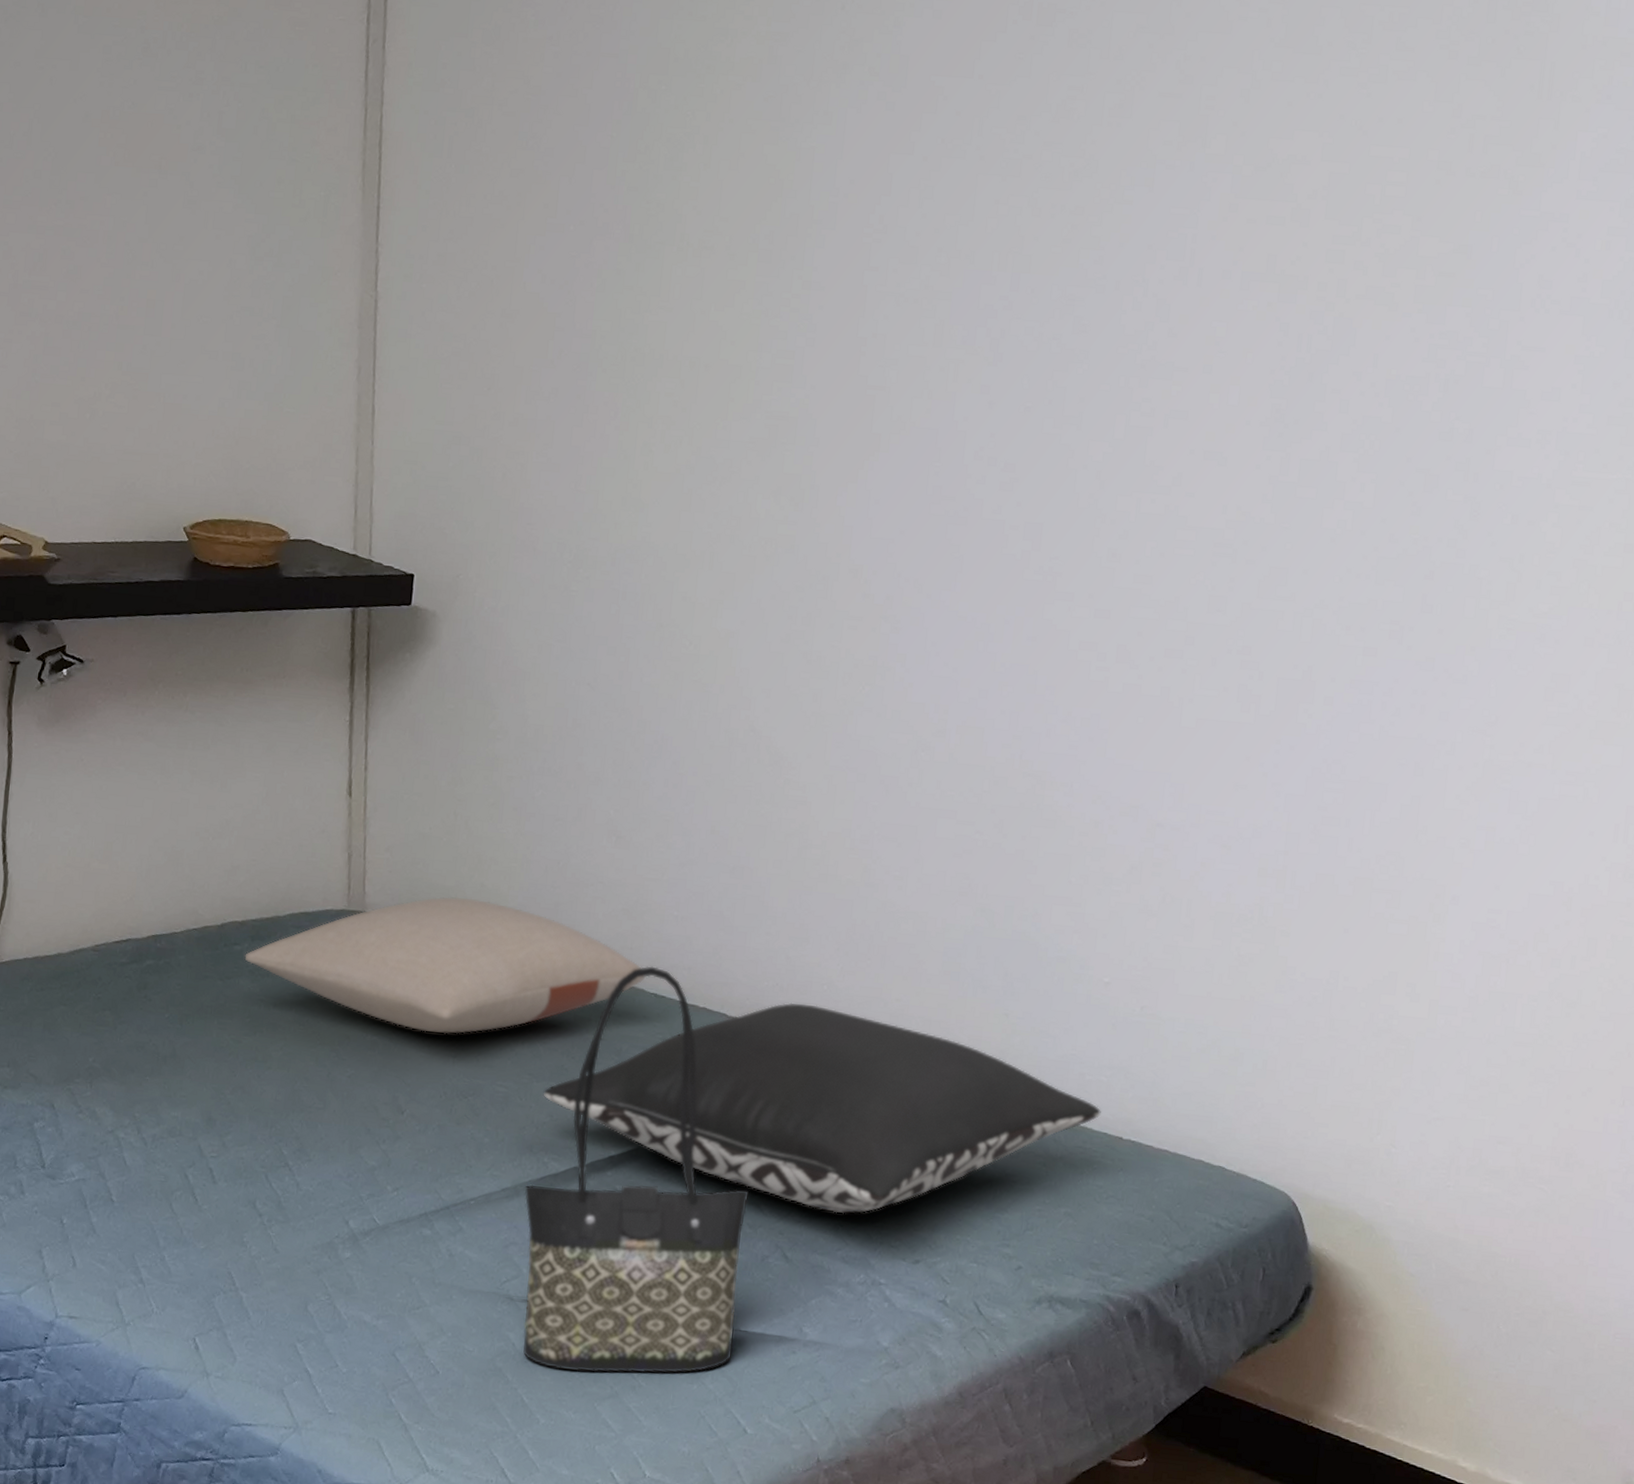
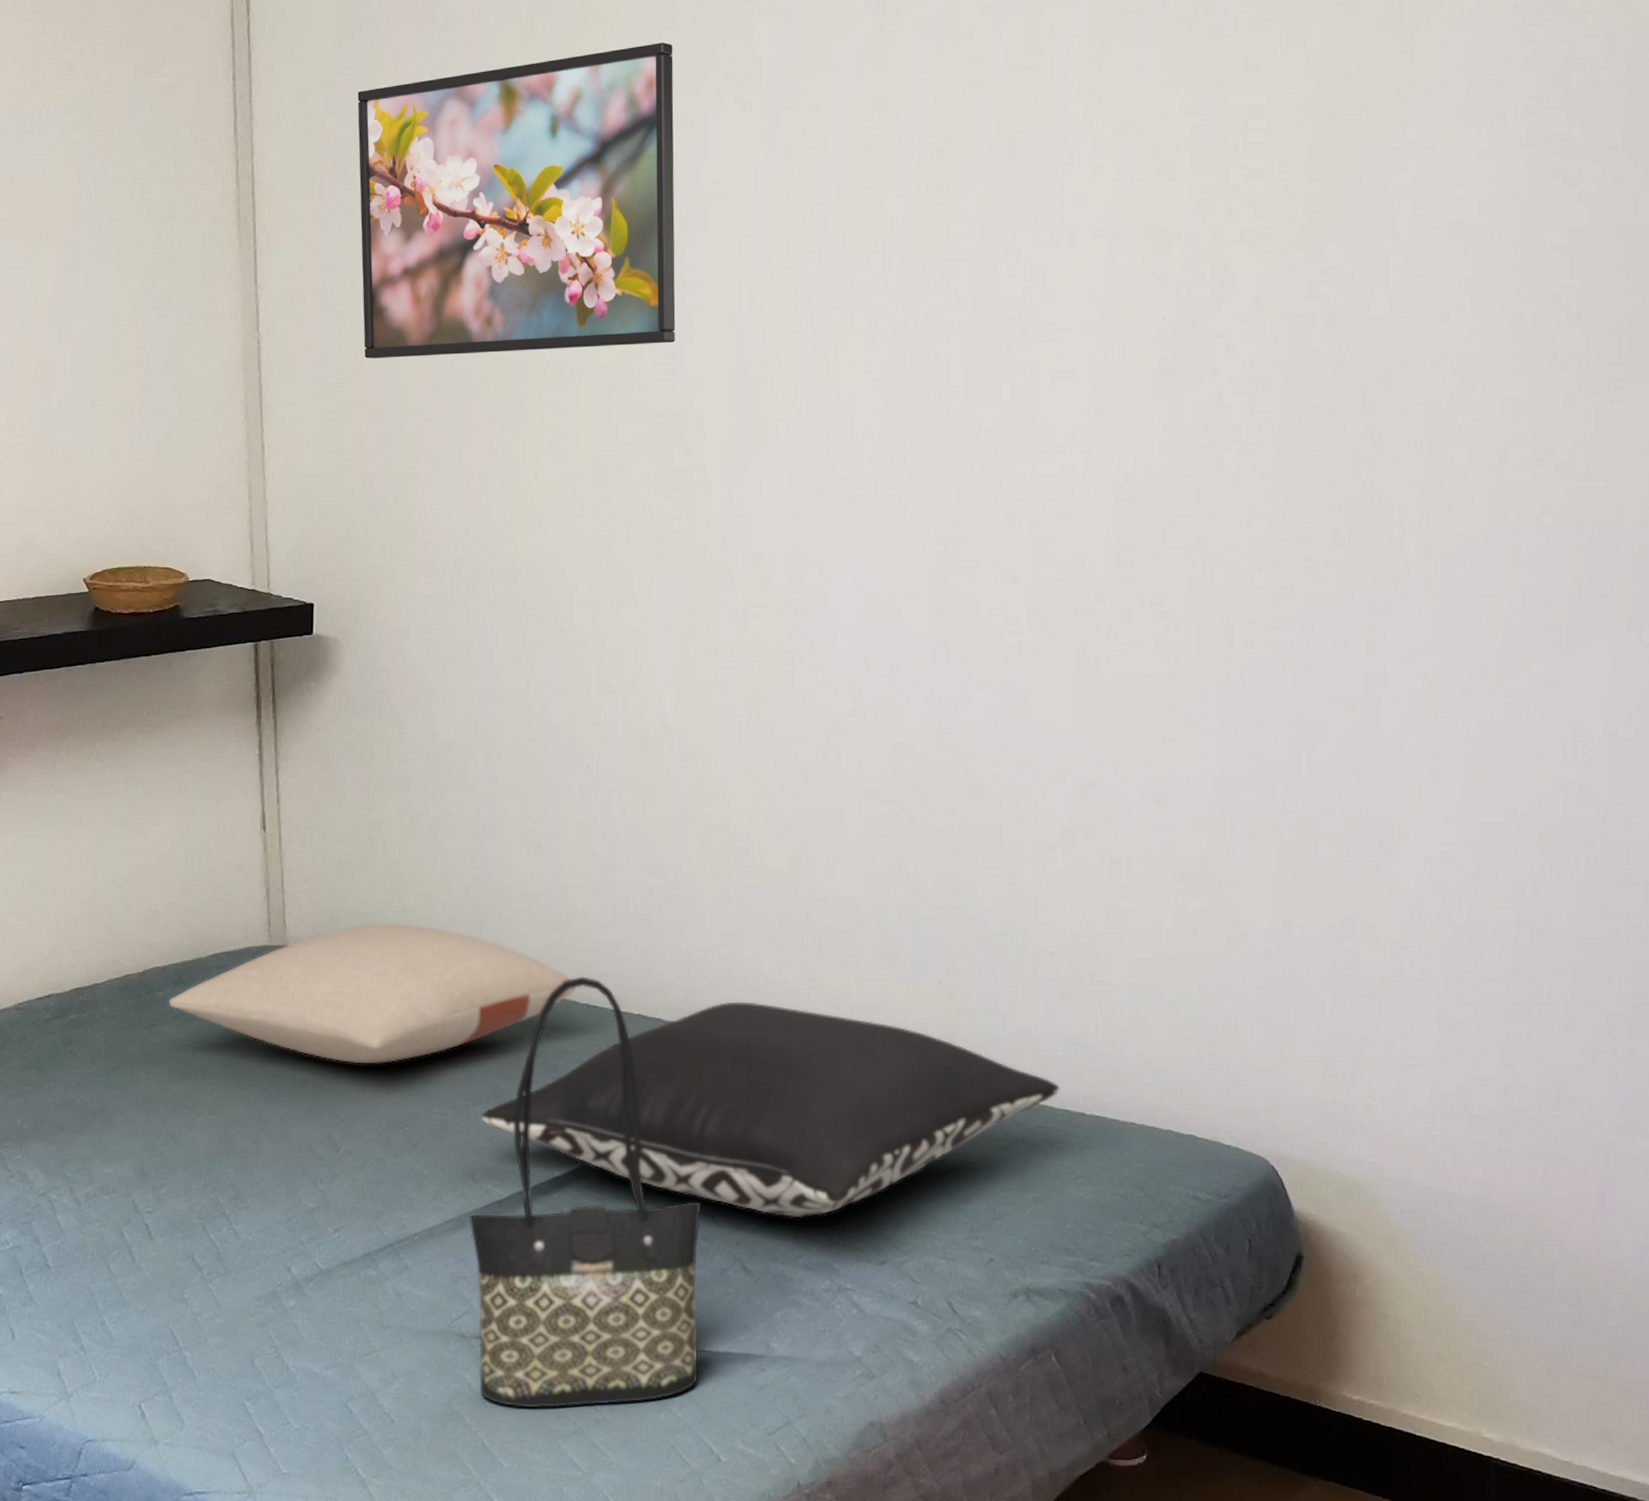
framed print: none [482,29,820,344] -> present [357,42,676,359]

